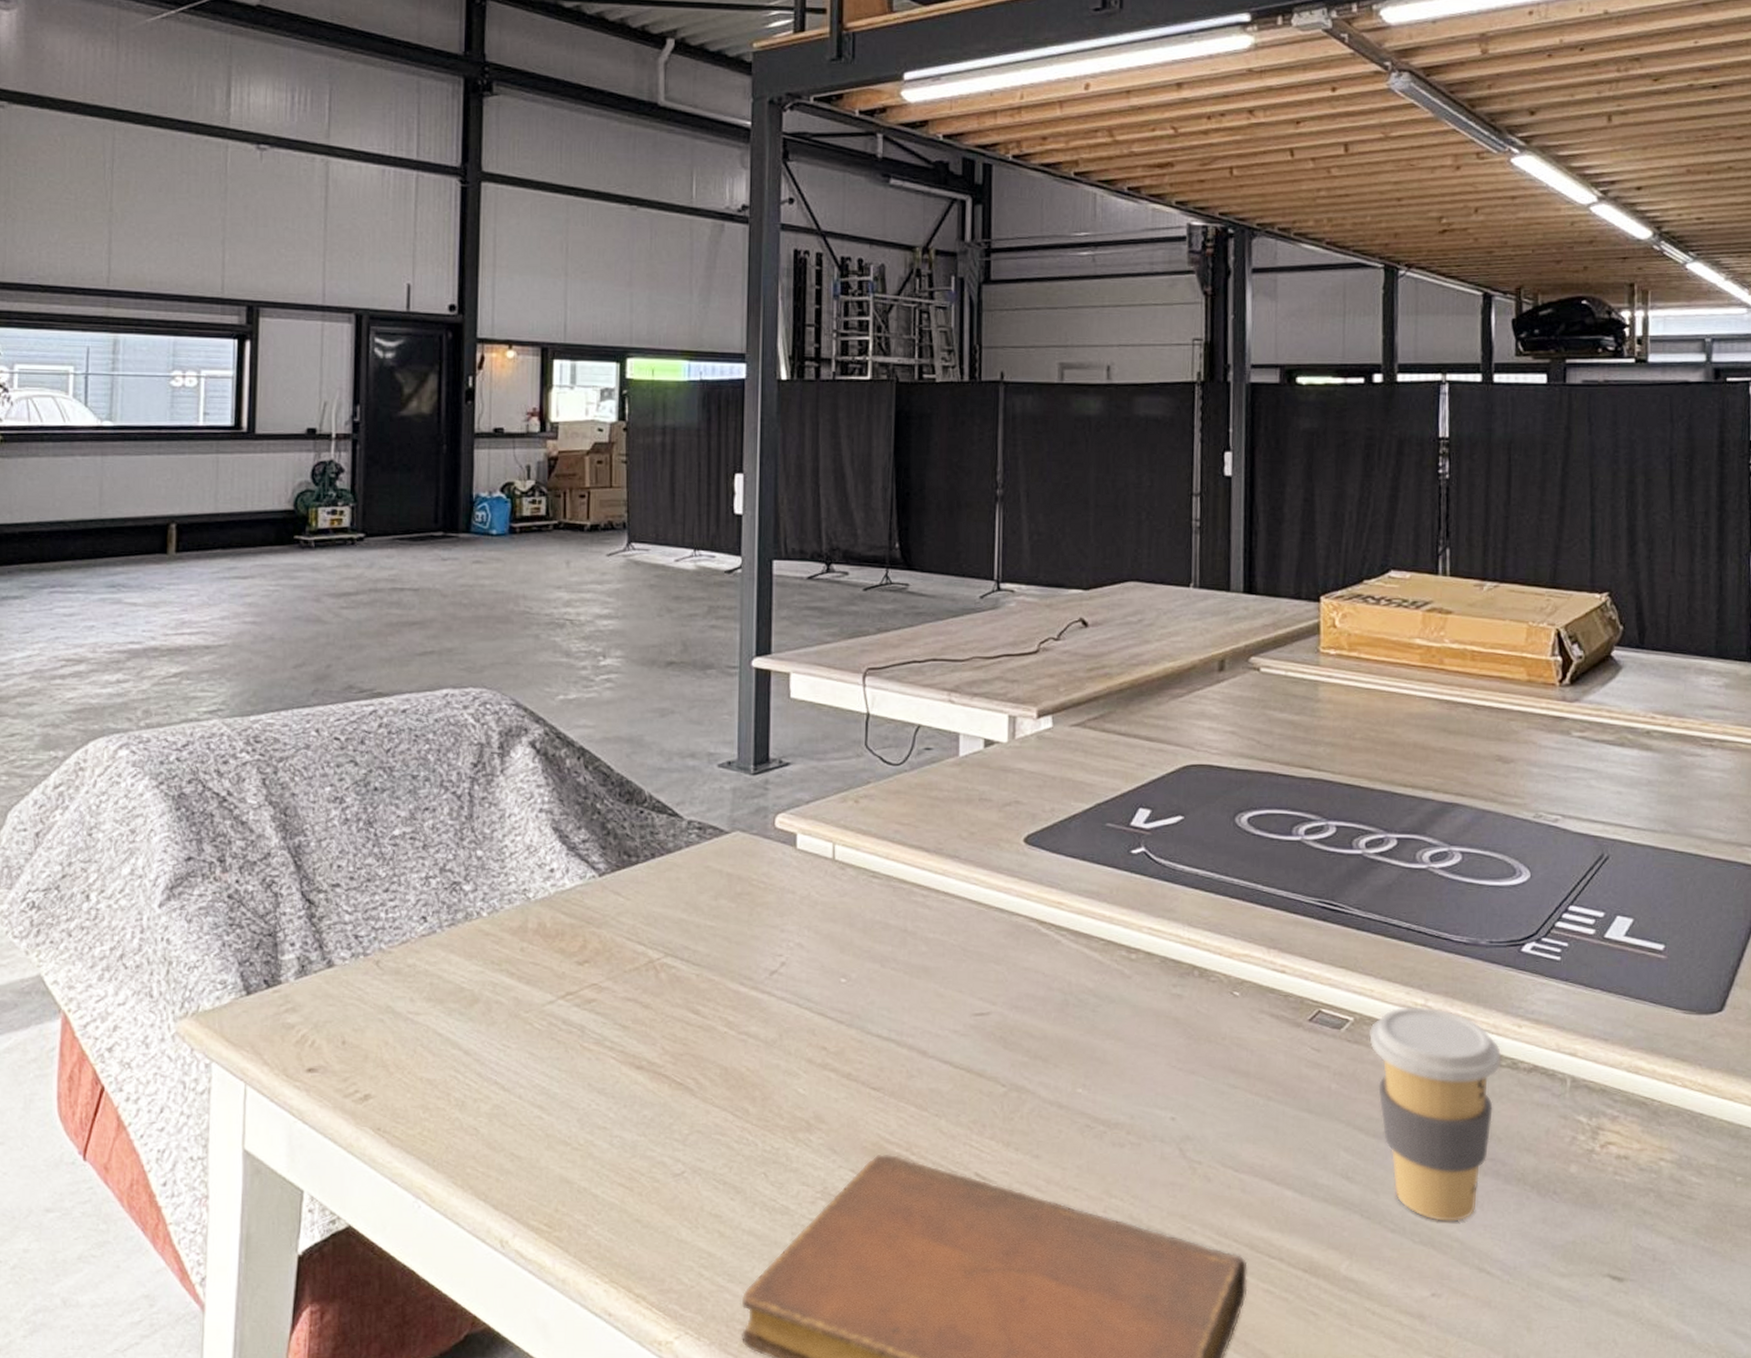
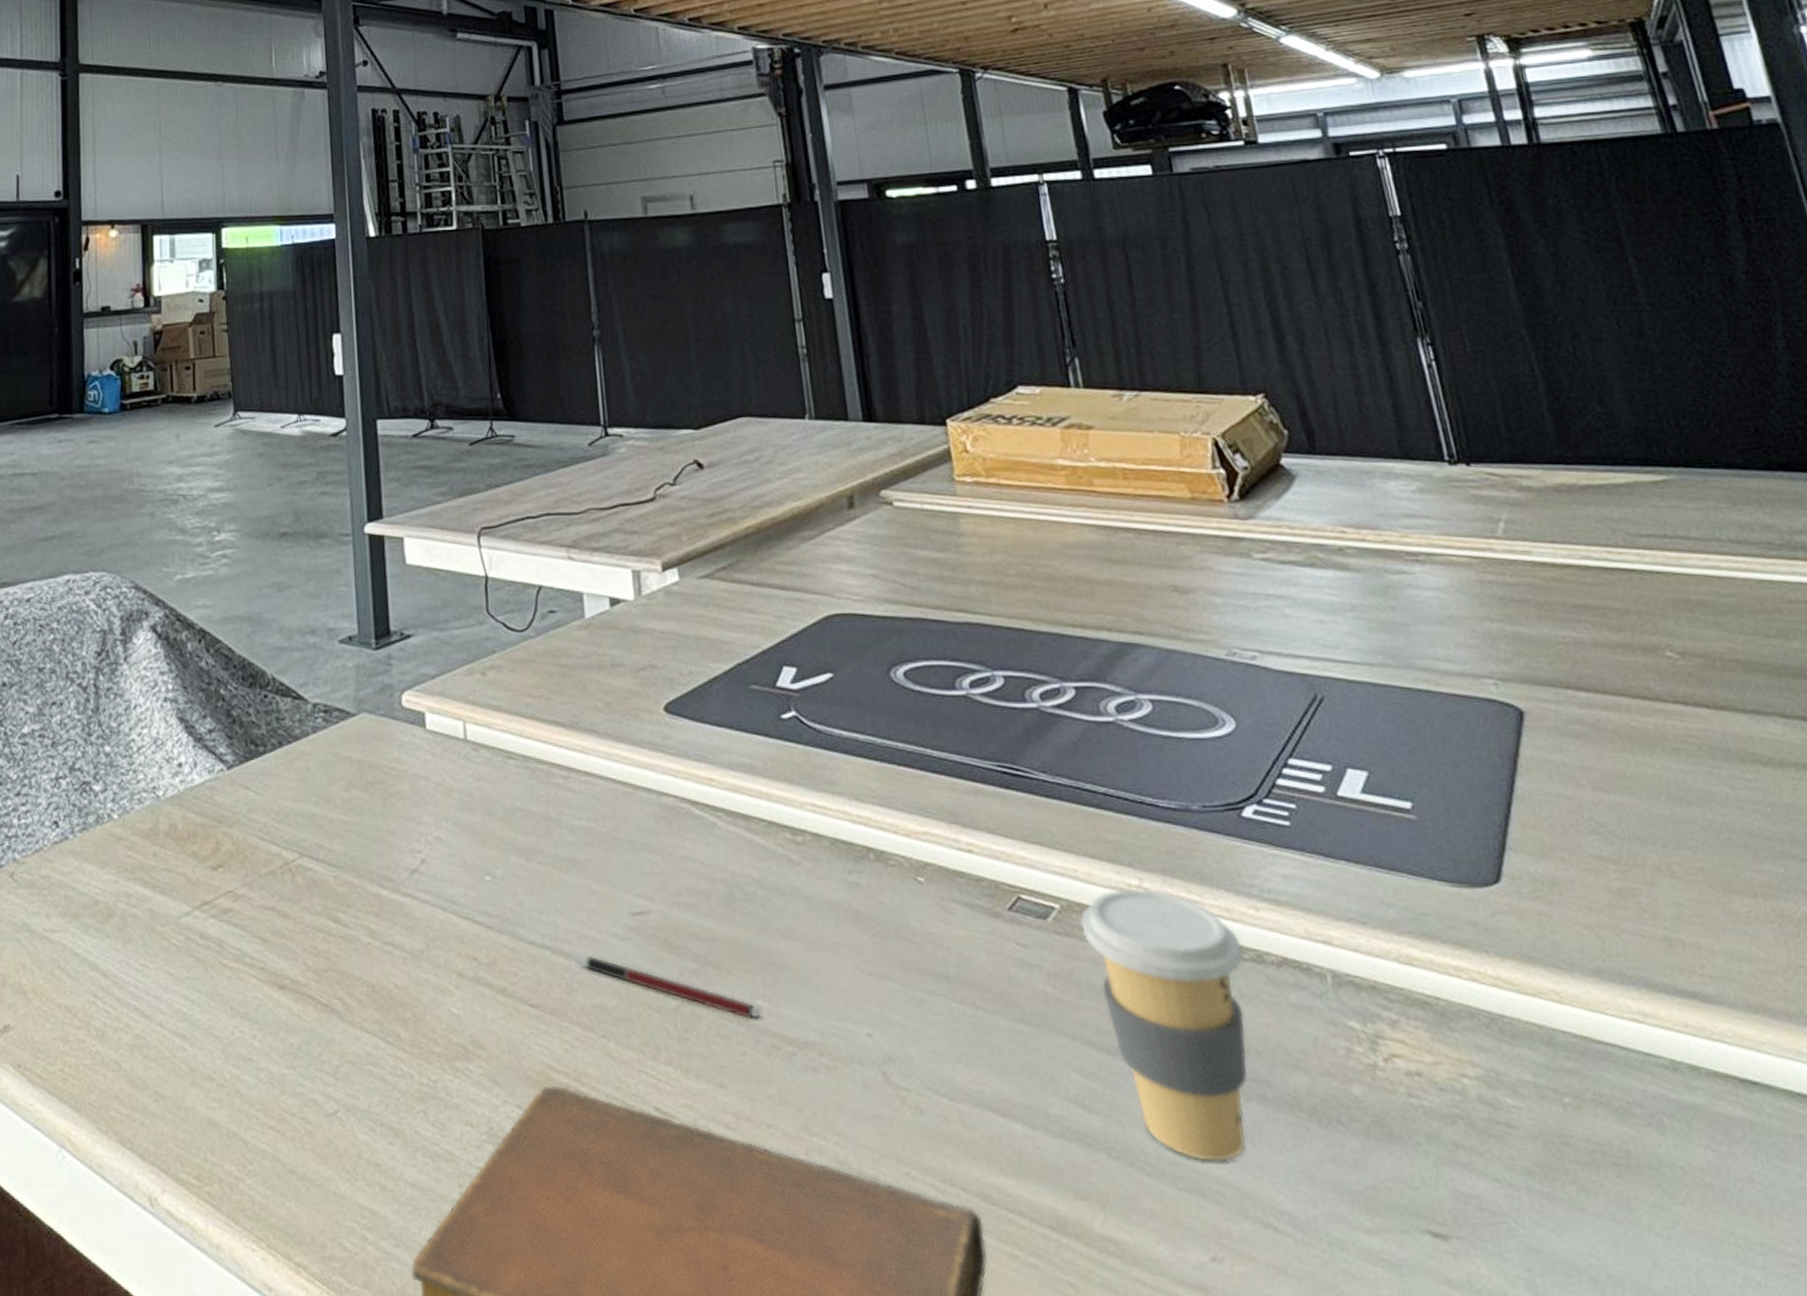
pen: none [911,1046,1079,1104] -> present [569,953,760,1020]

